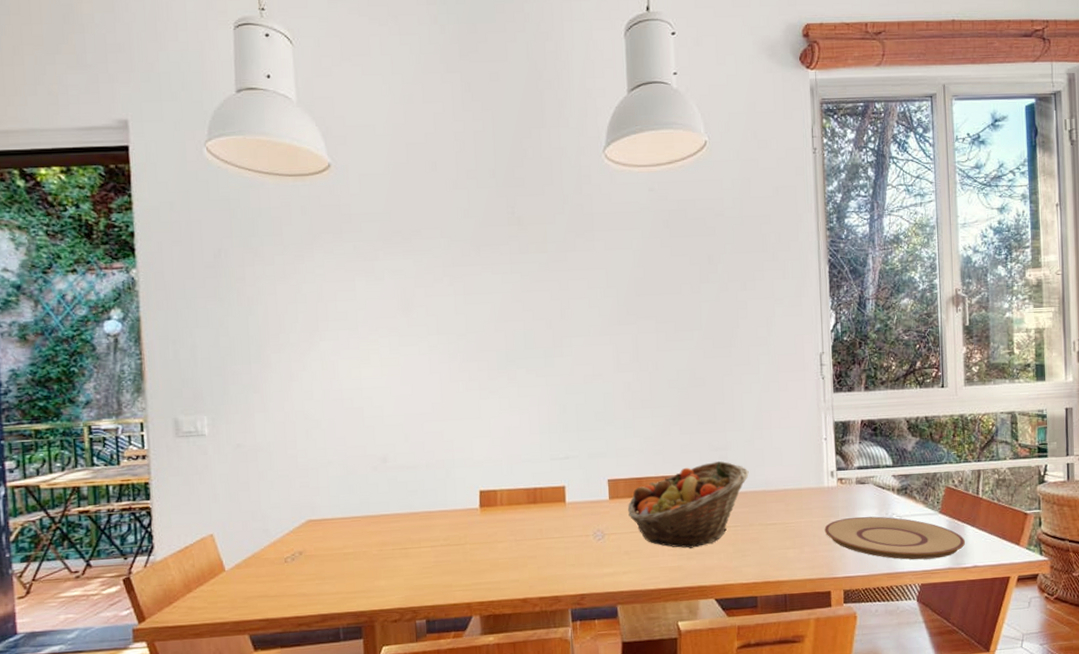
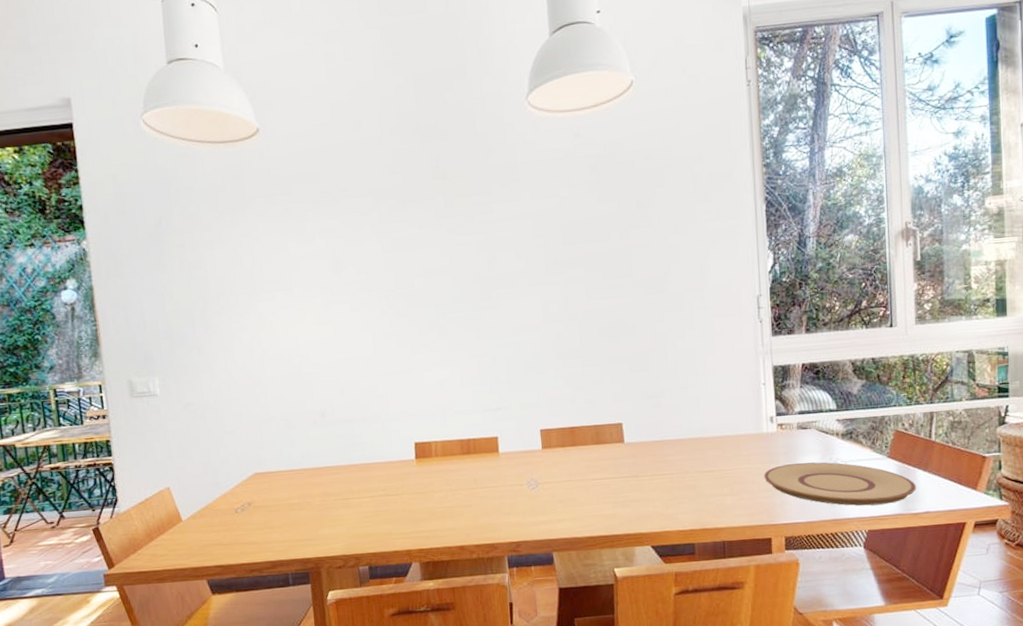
fruit basket: present [627,461,749,548] -> none [560,409,684,496]

